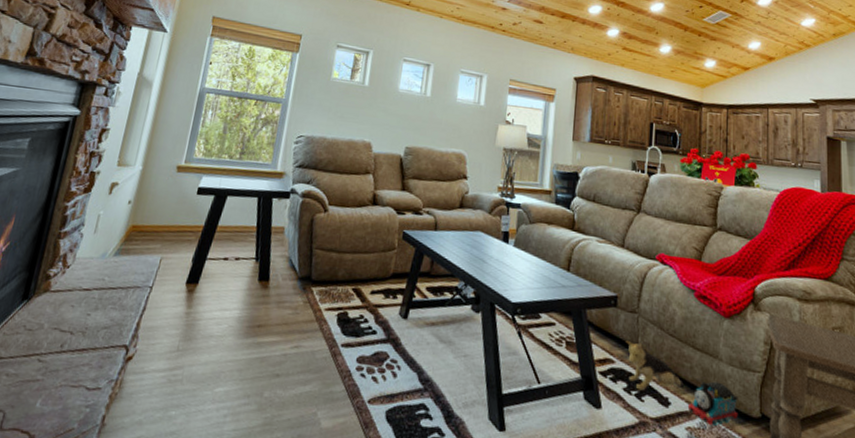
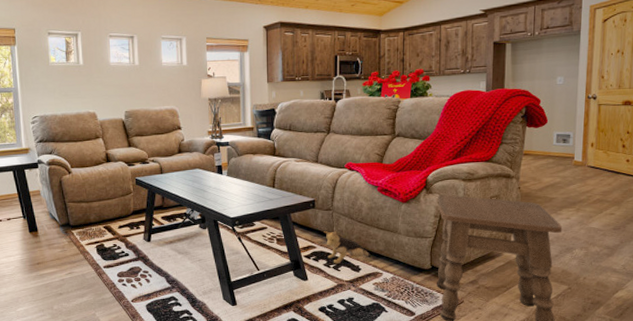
toy train: present [687,381,739,426] -> none [374,249,414,279]

